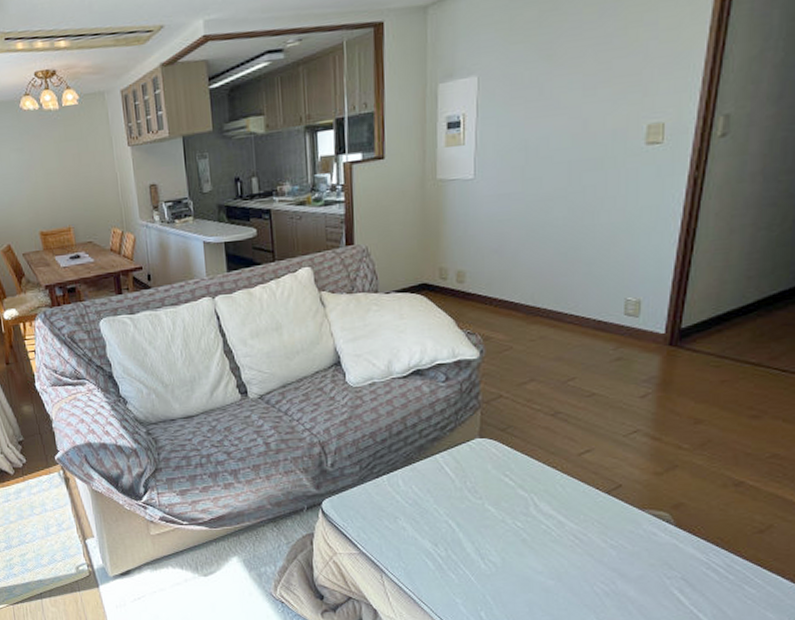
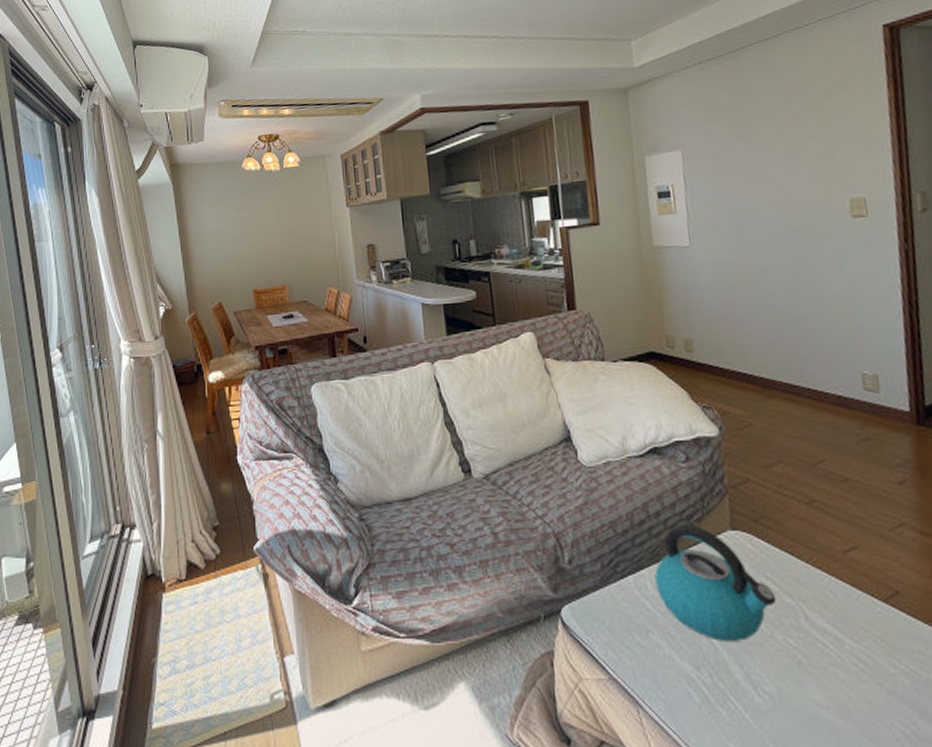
kettle: none [406,433,511,525] -> present [654,523,777,641]

